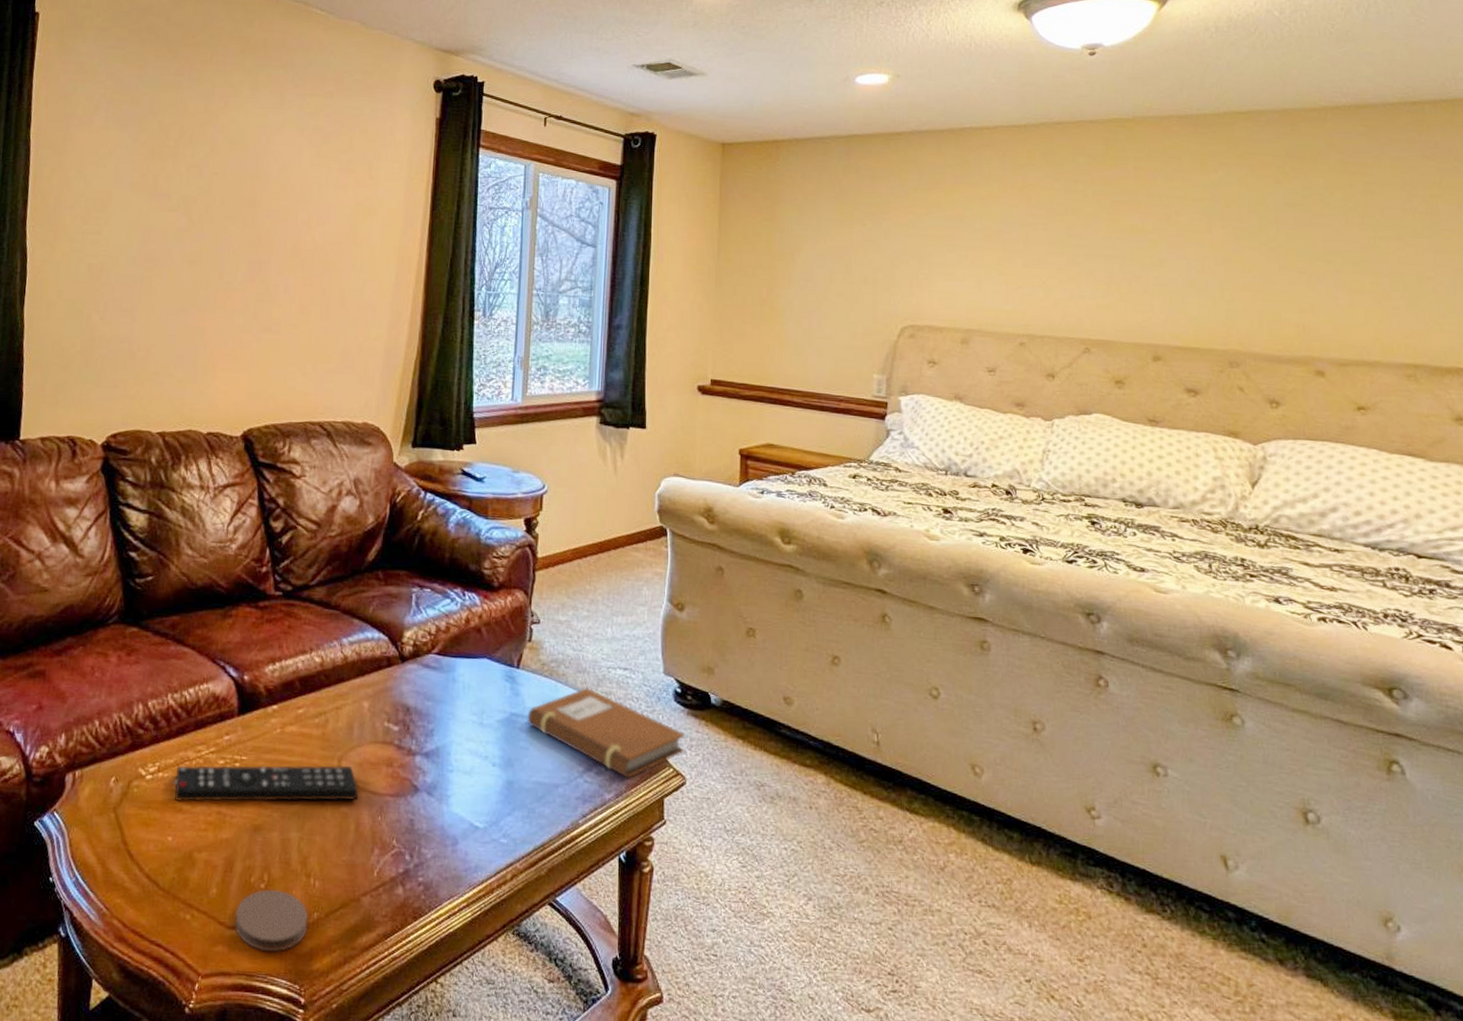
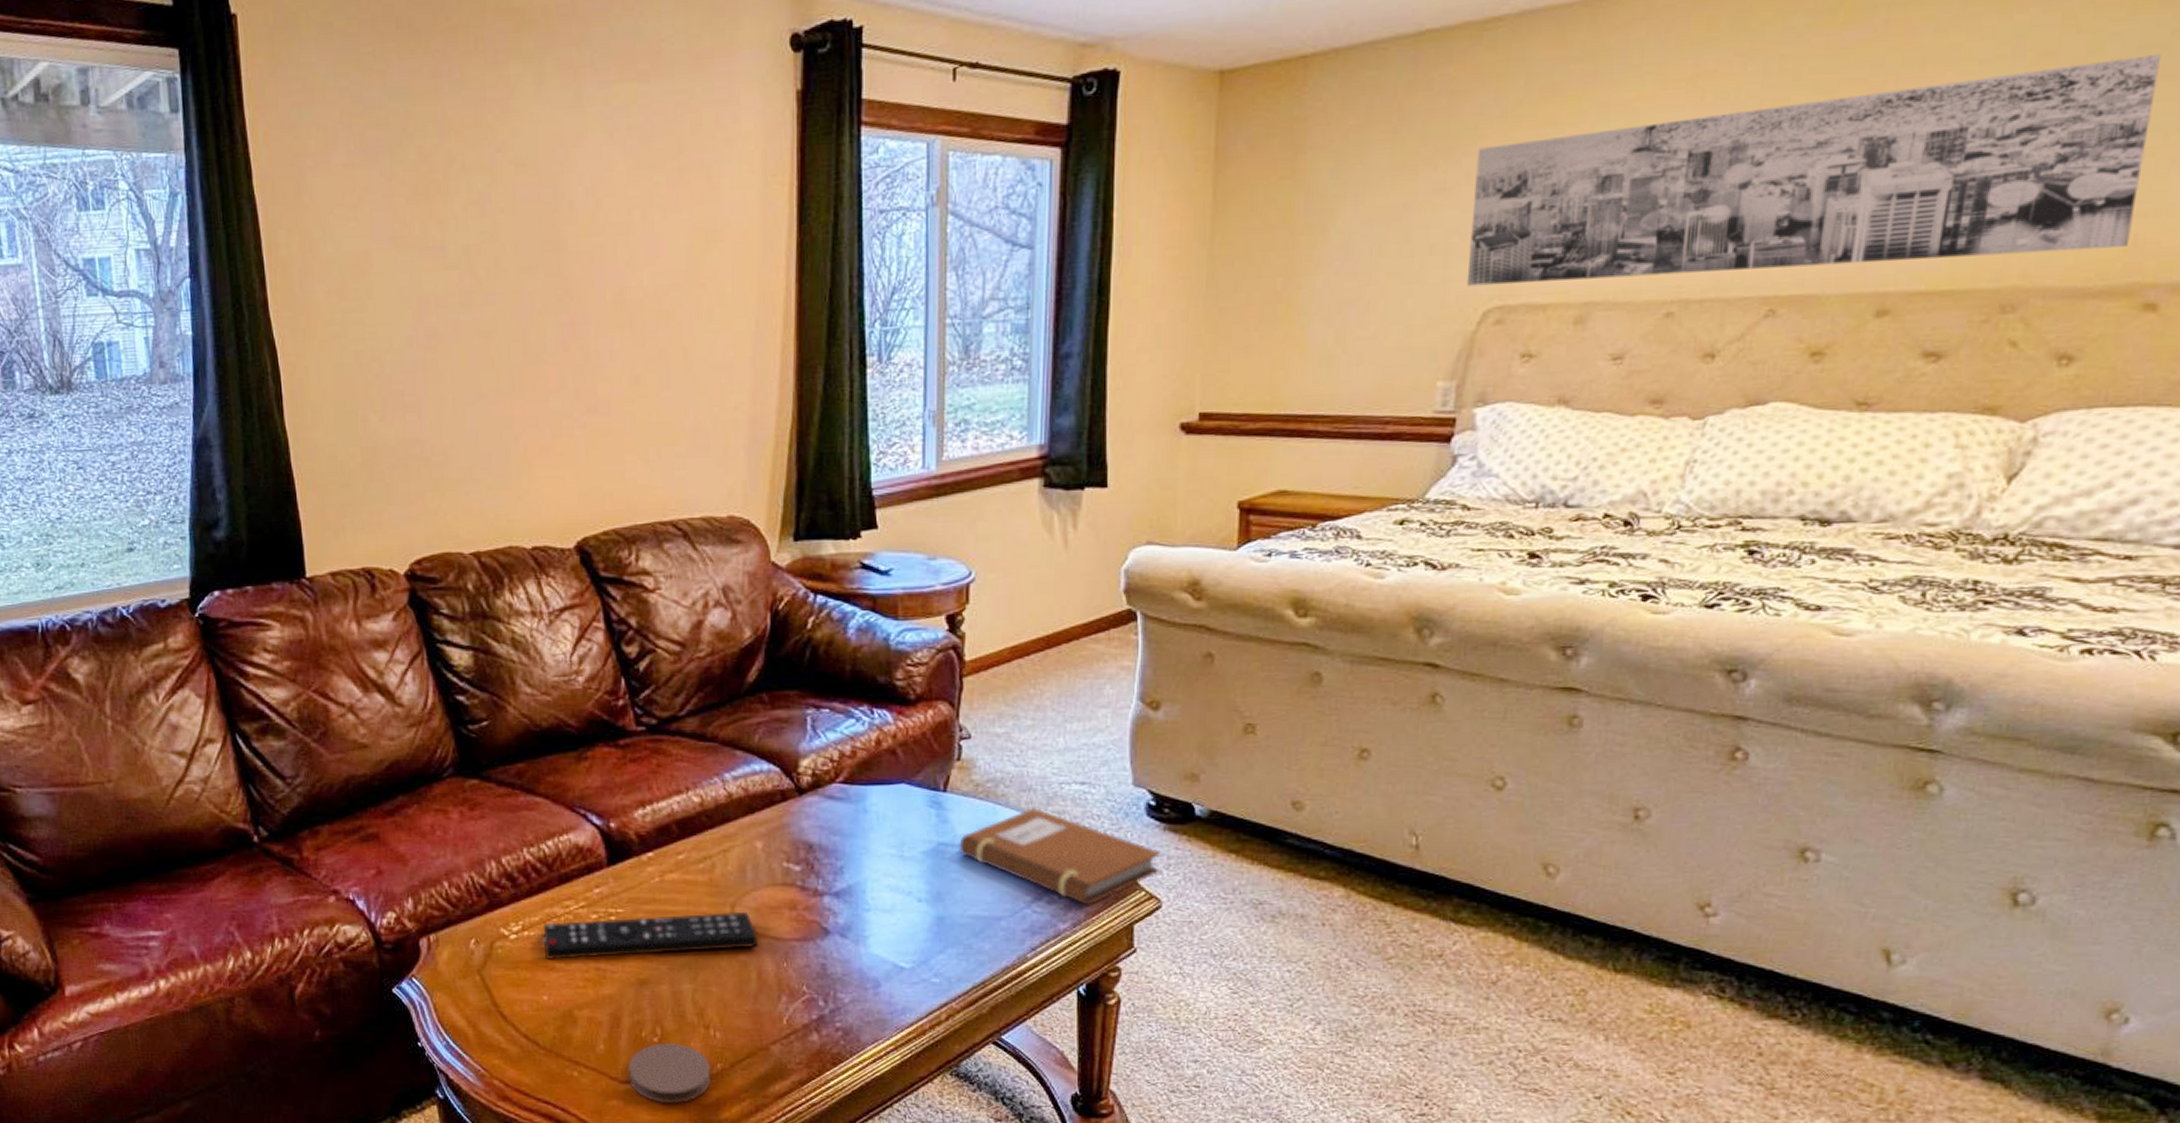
wall art: none [889,209,1300,331] -> present [1466,55,2162,286]

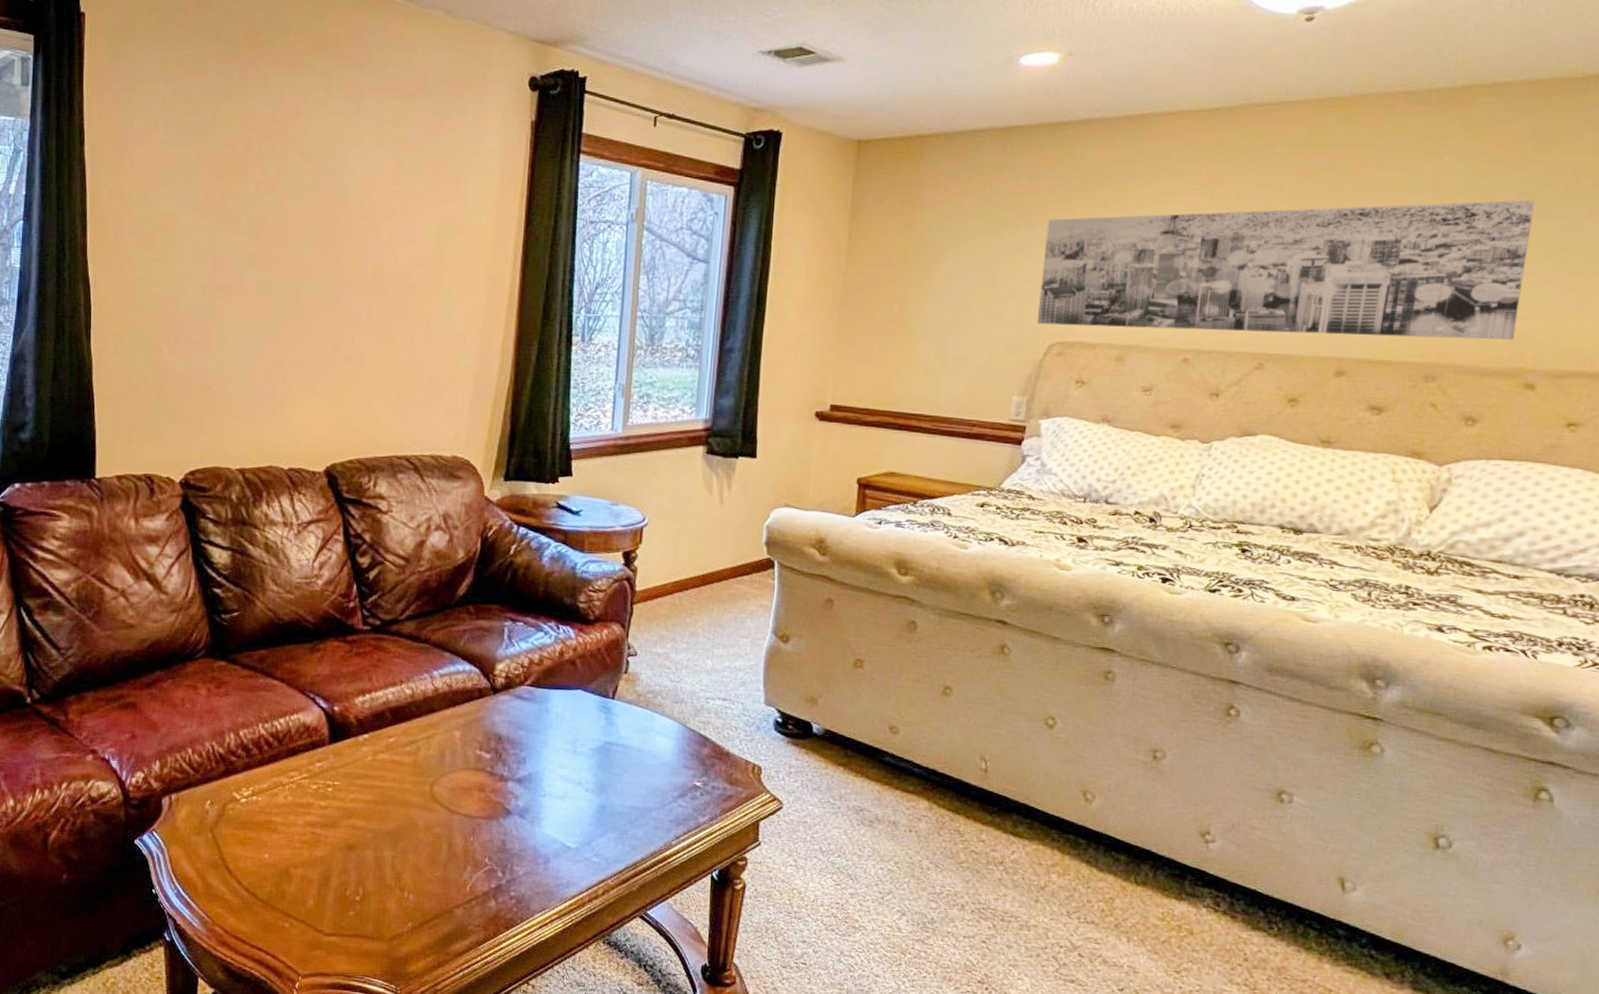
remote control: present [542,911,759,961] -> none [268,790,451,823]
coaster: present [627,1042,712,1104] -> none [331,901,404,957]
notebook: present [959,808,1160,905] -> none [622,718,784,803]

